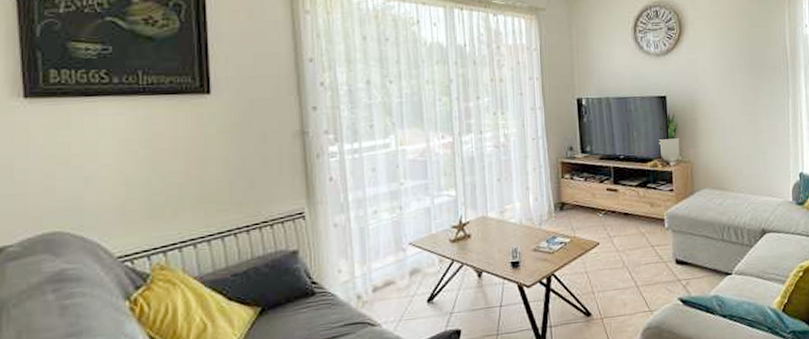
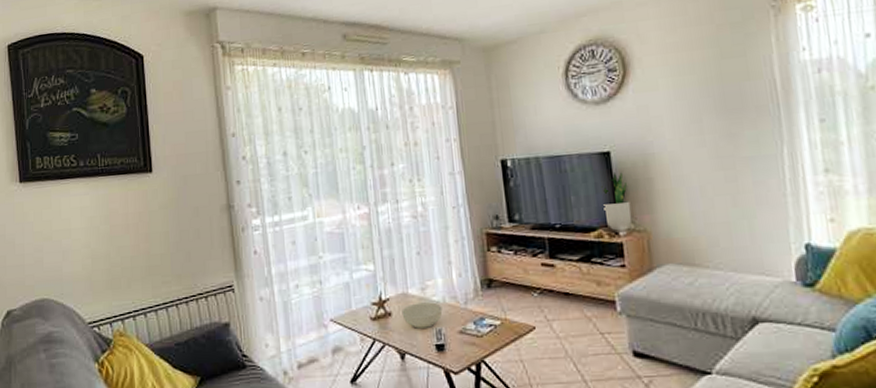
bowl: none [481,224,519,249] -> present [401,302,443,330]

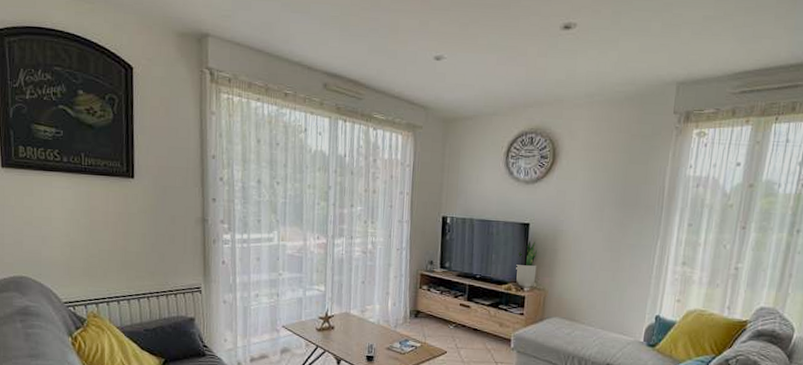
bowl: present [401,302,443,330] -> none [343,321,376,343]

